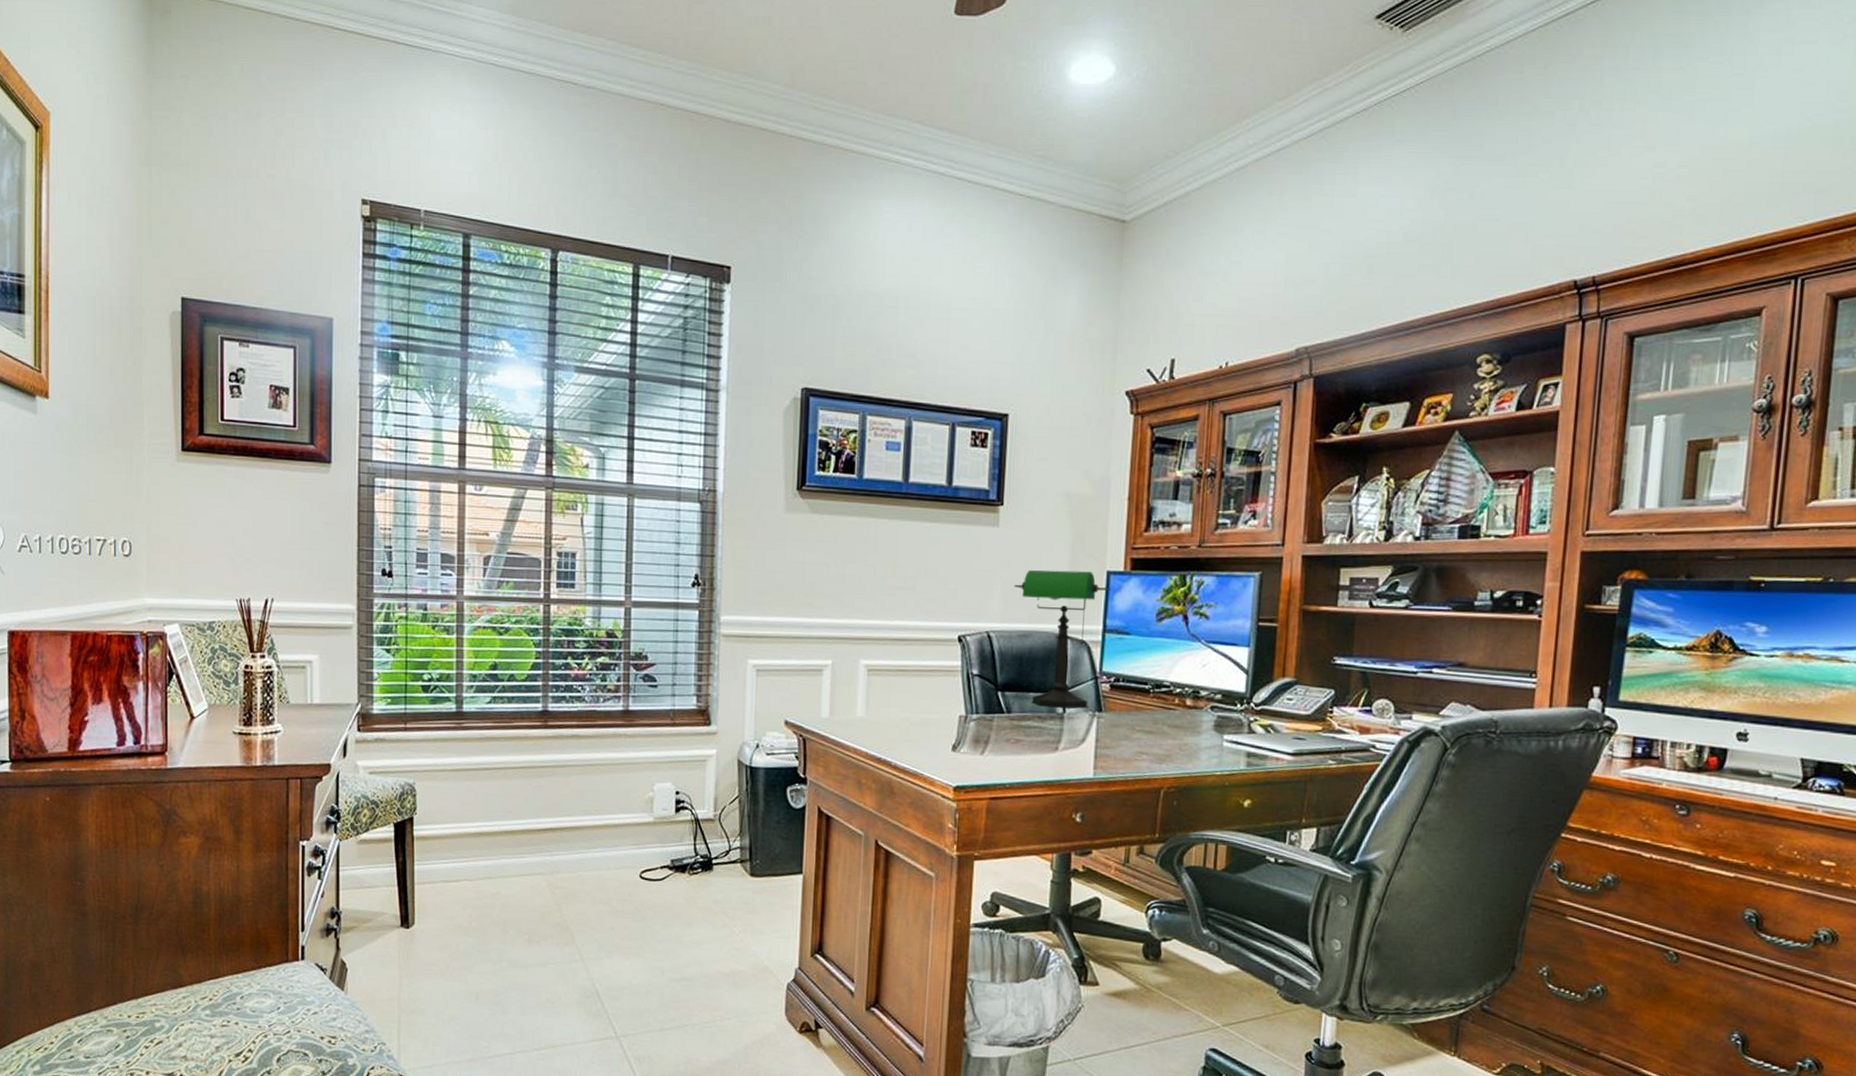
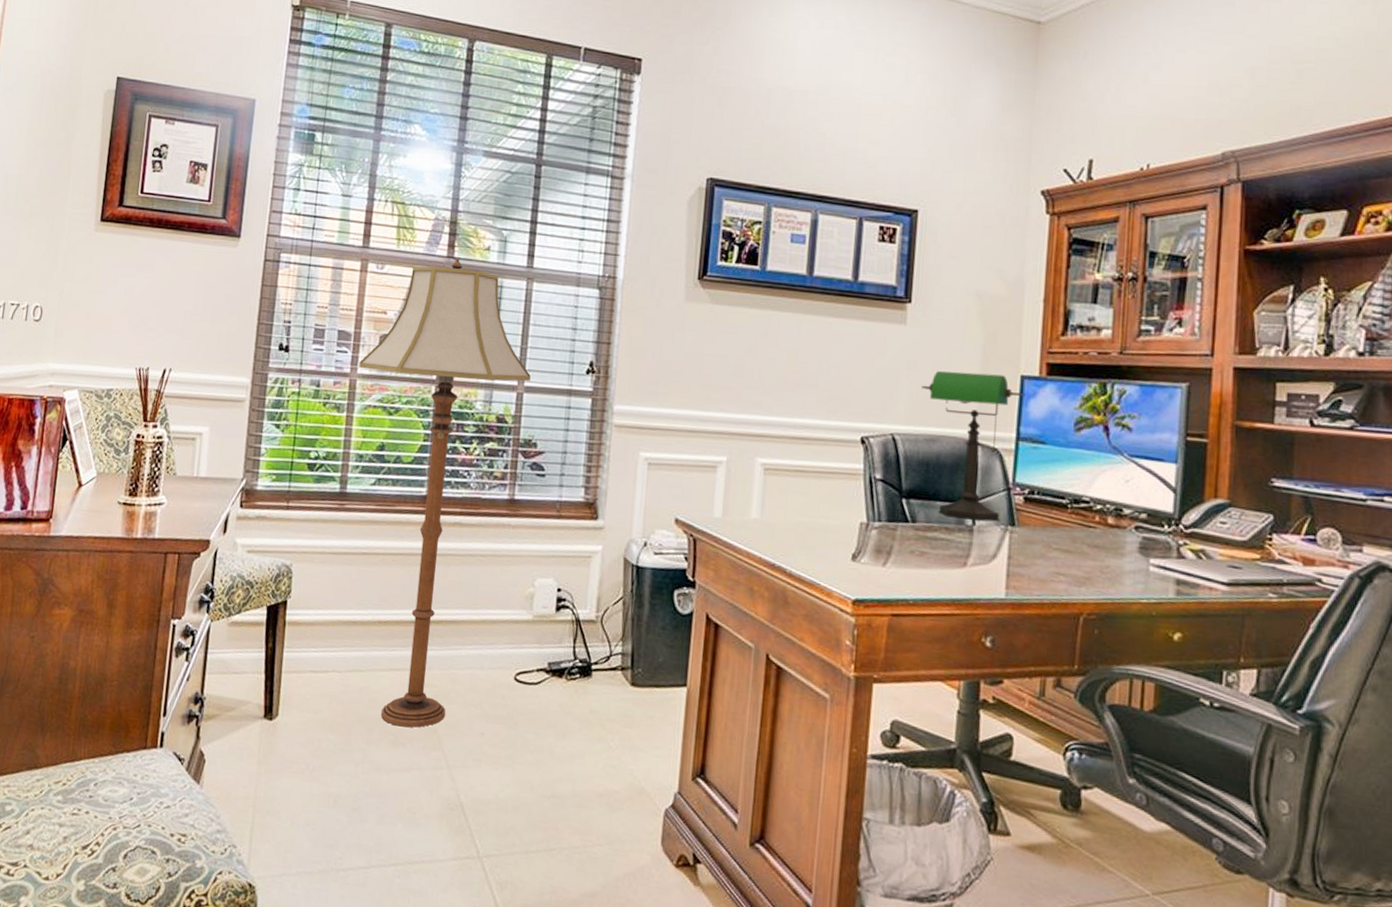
floor lamp: none [465,475,637,927] -> present [359,256,531,728]

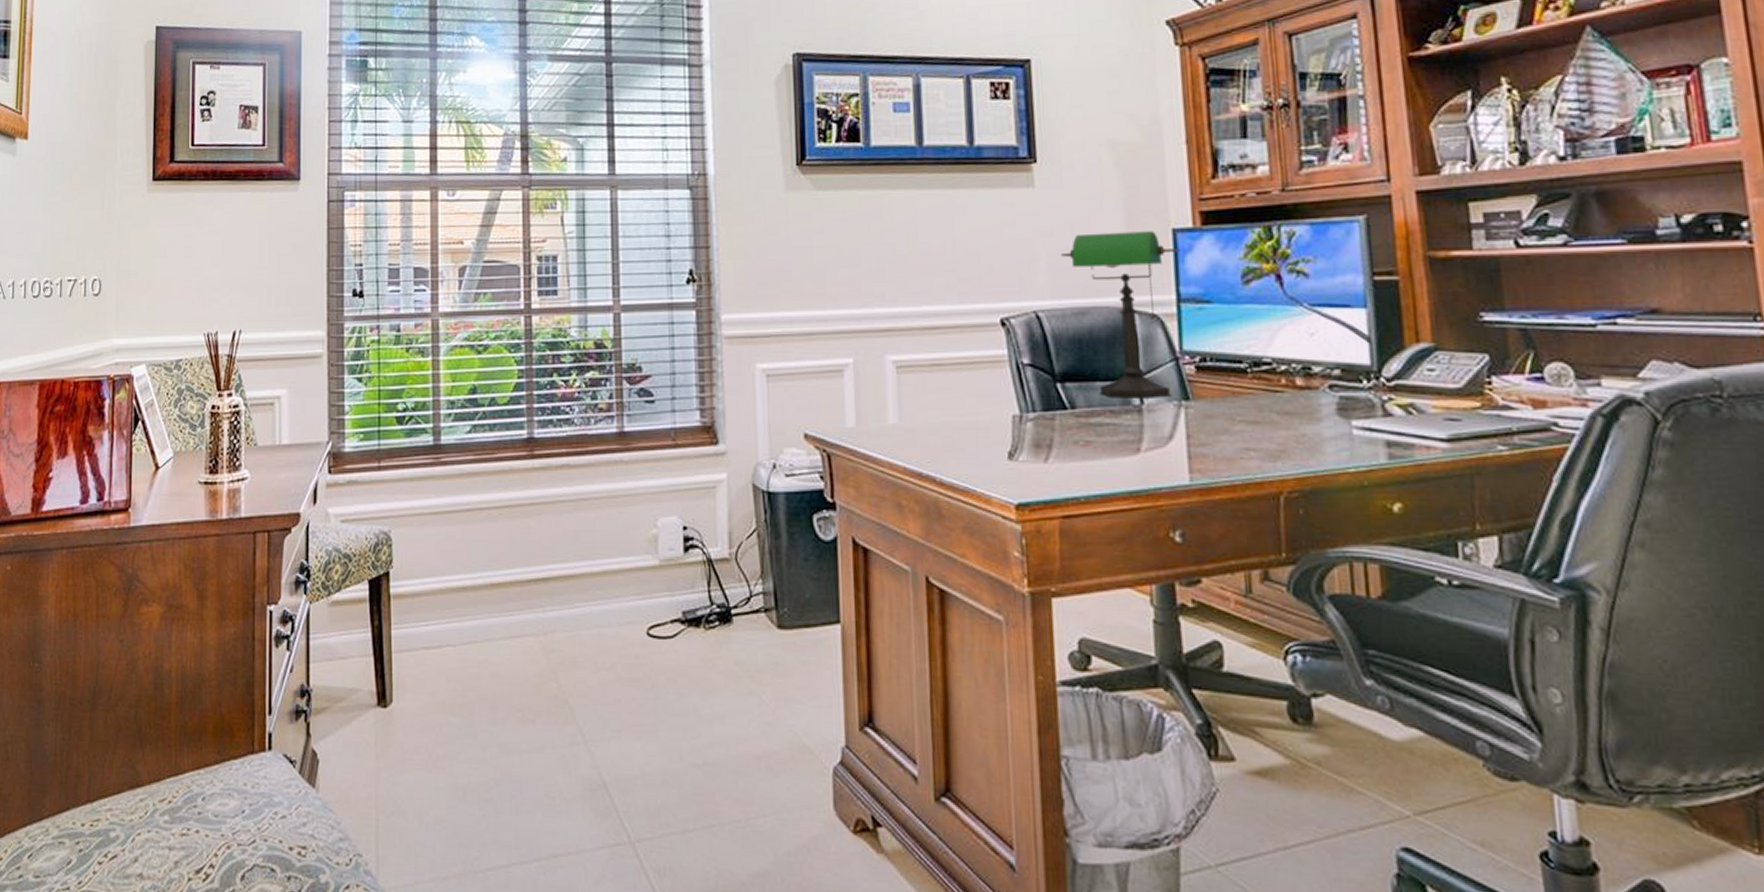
floor lamp: present [359,256,531,728] -> none [440,172,626,701]

